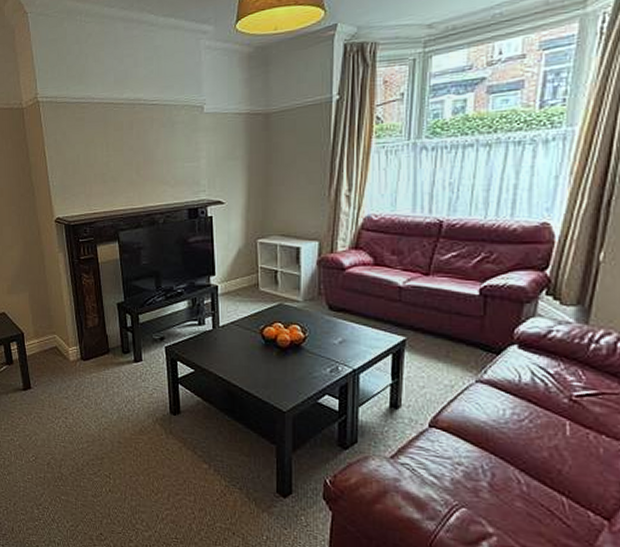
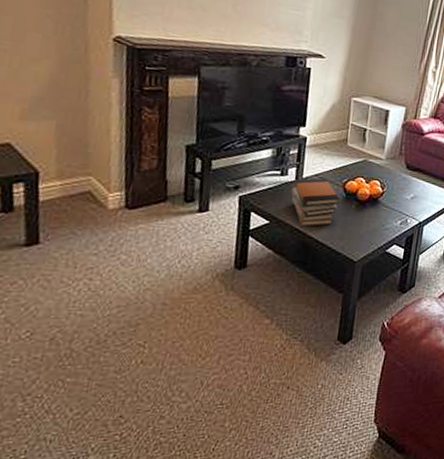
book stack: none [211,326,259,375] -> present [291,178,340,227]

